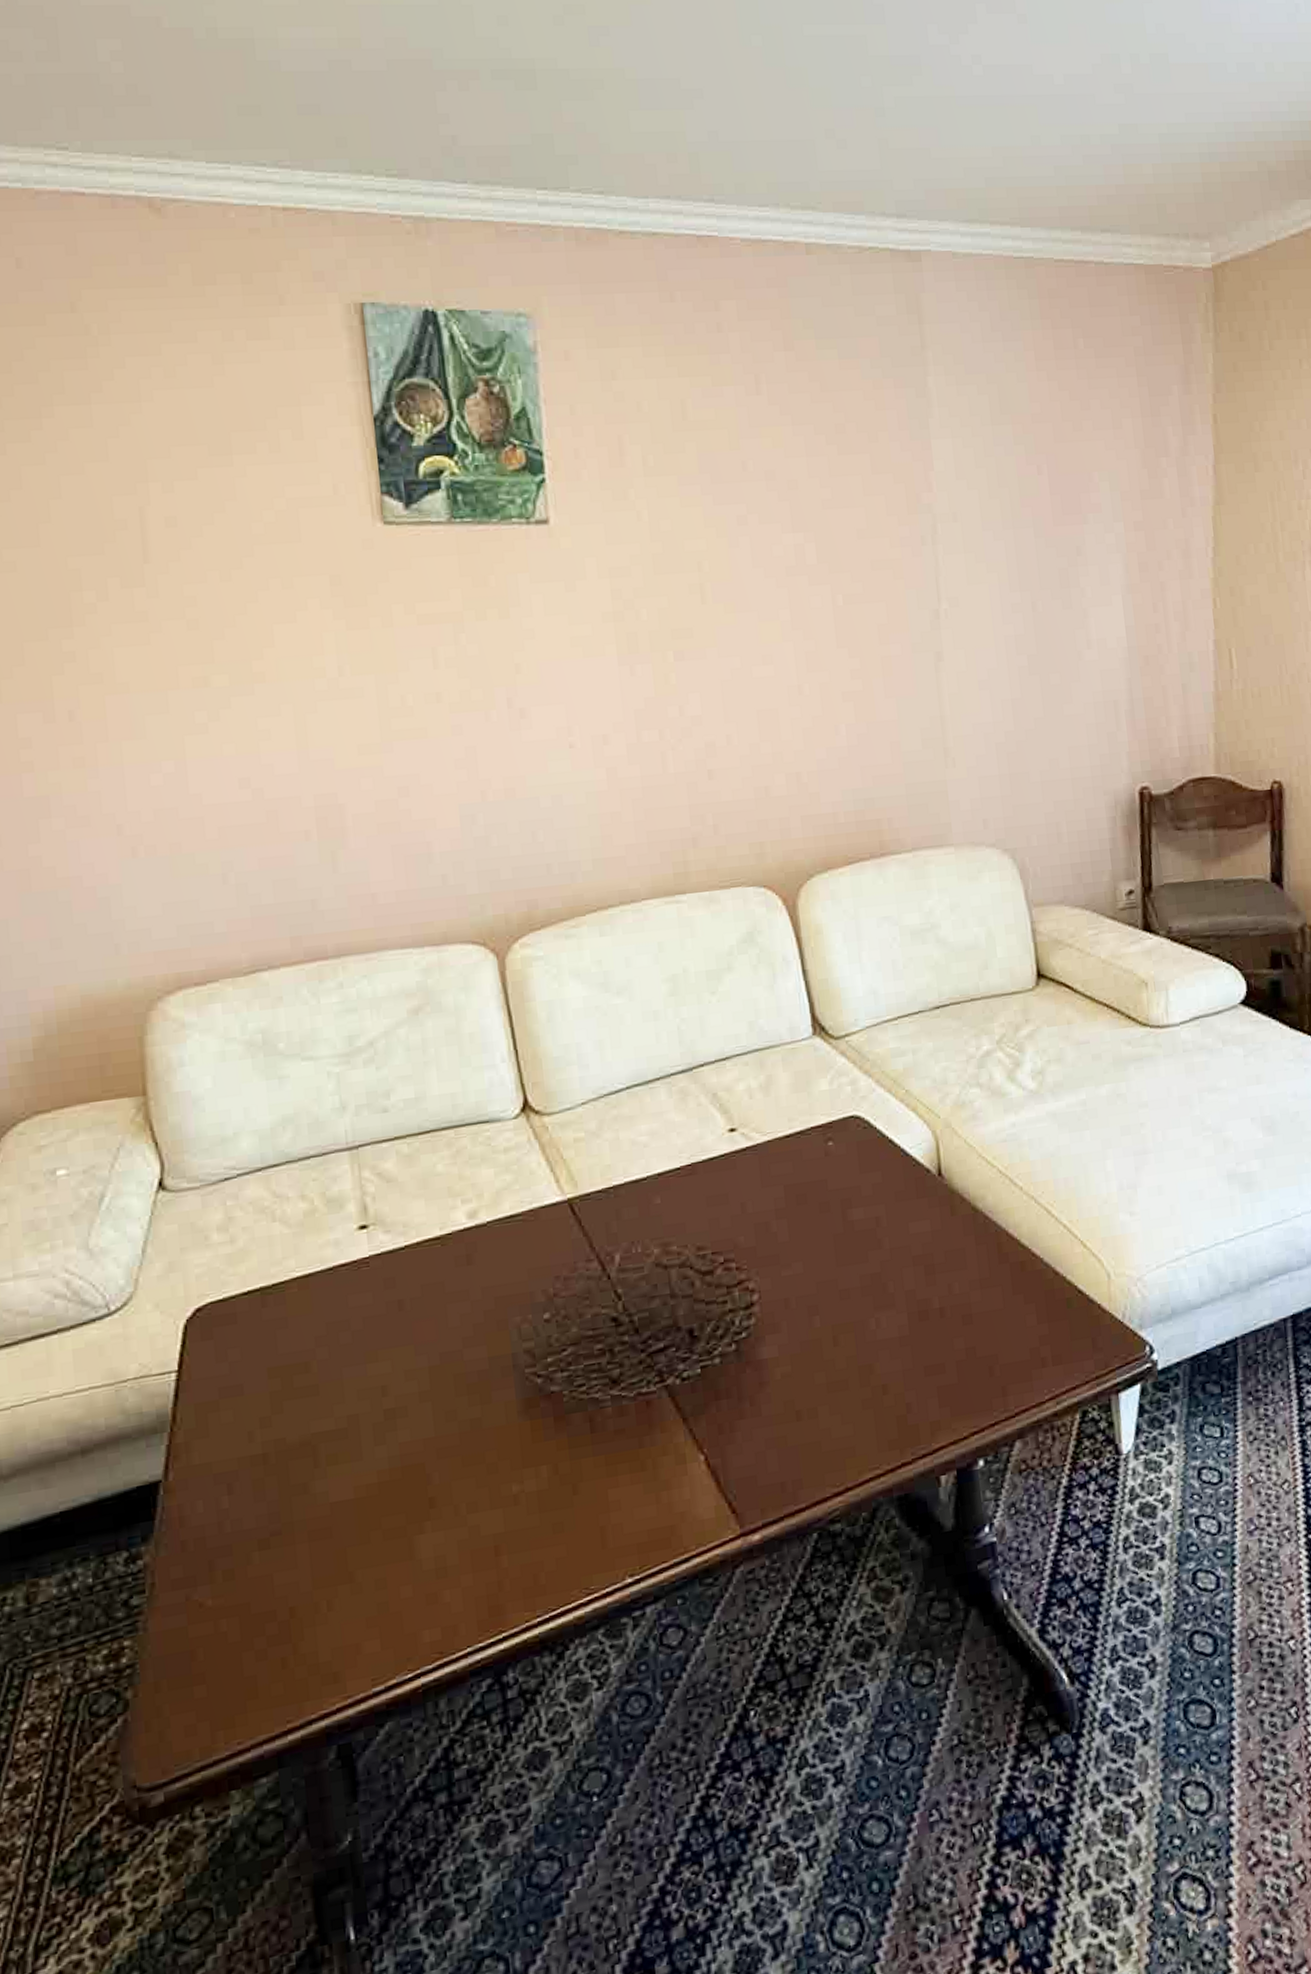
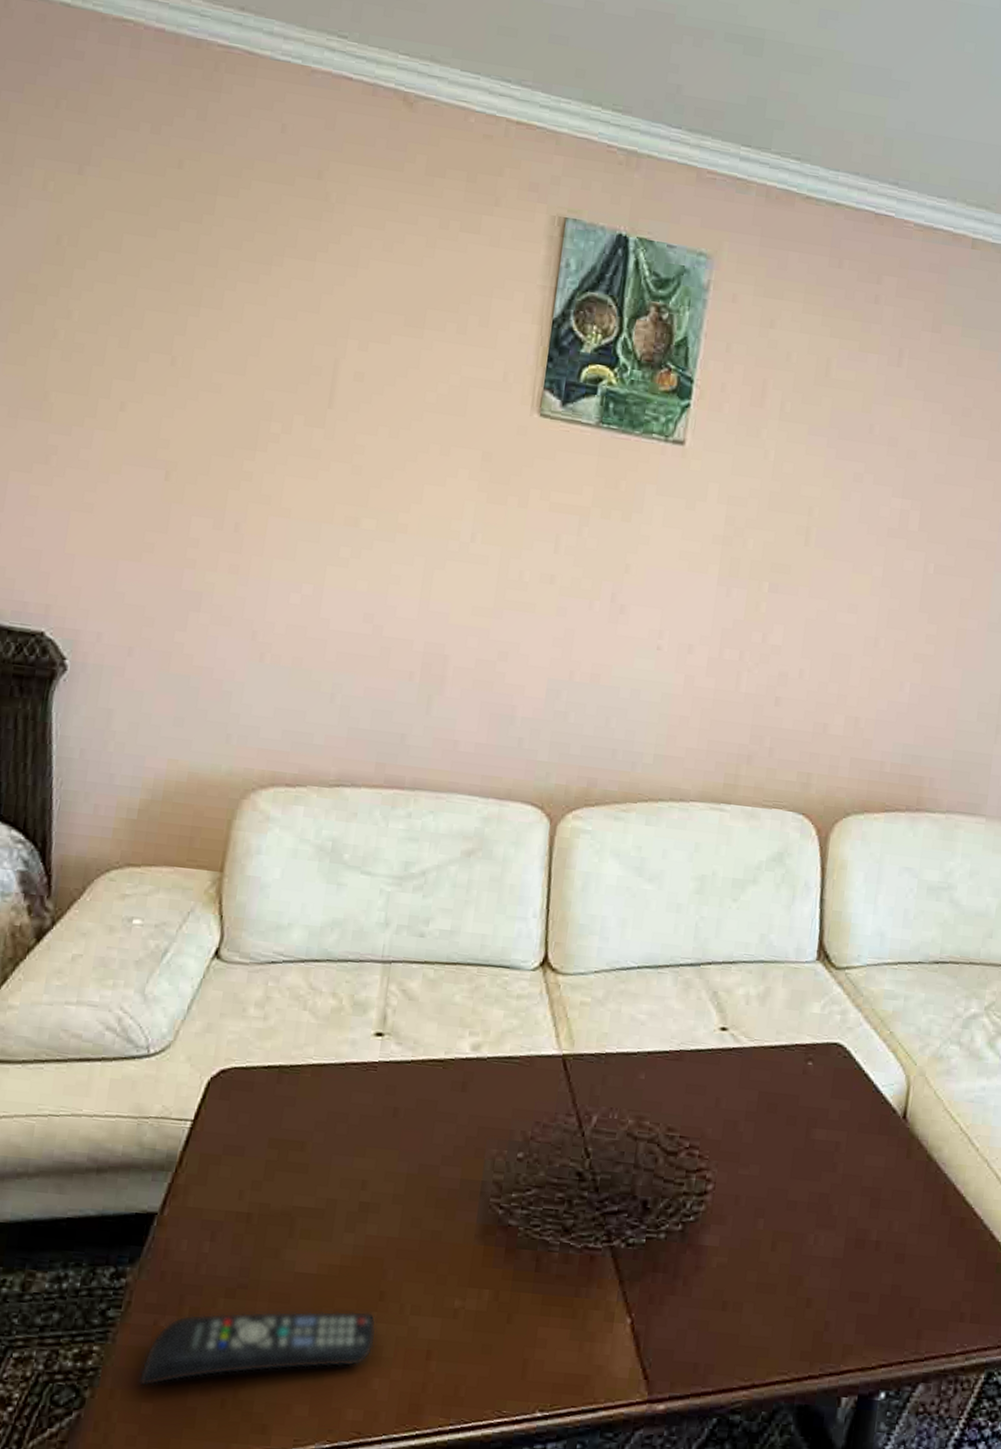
remote control: none [182,1522,437,1670] -> present [138,1310,377,1387]

